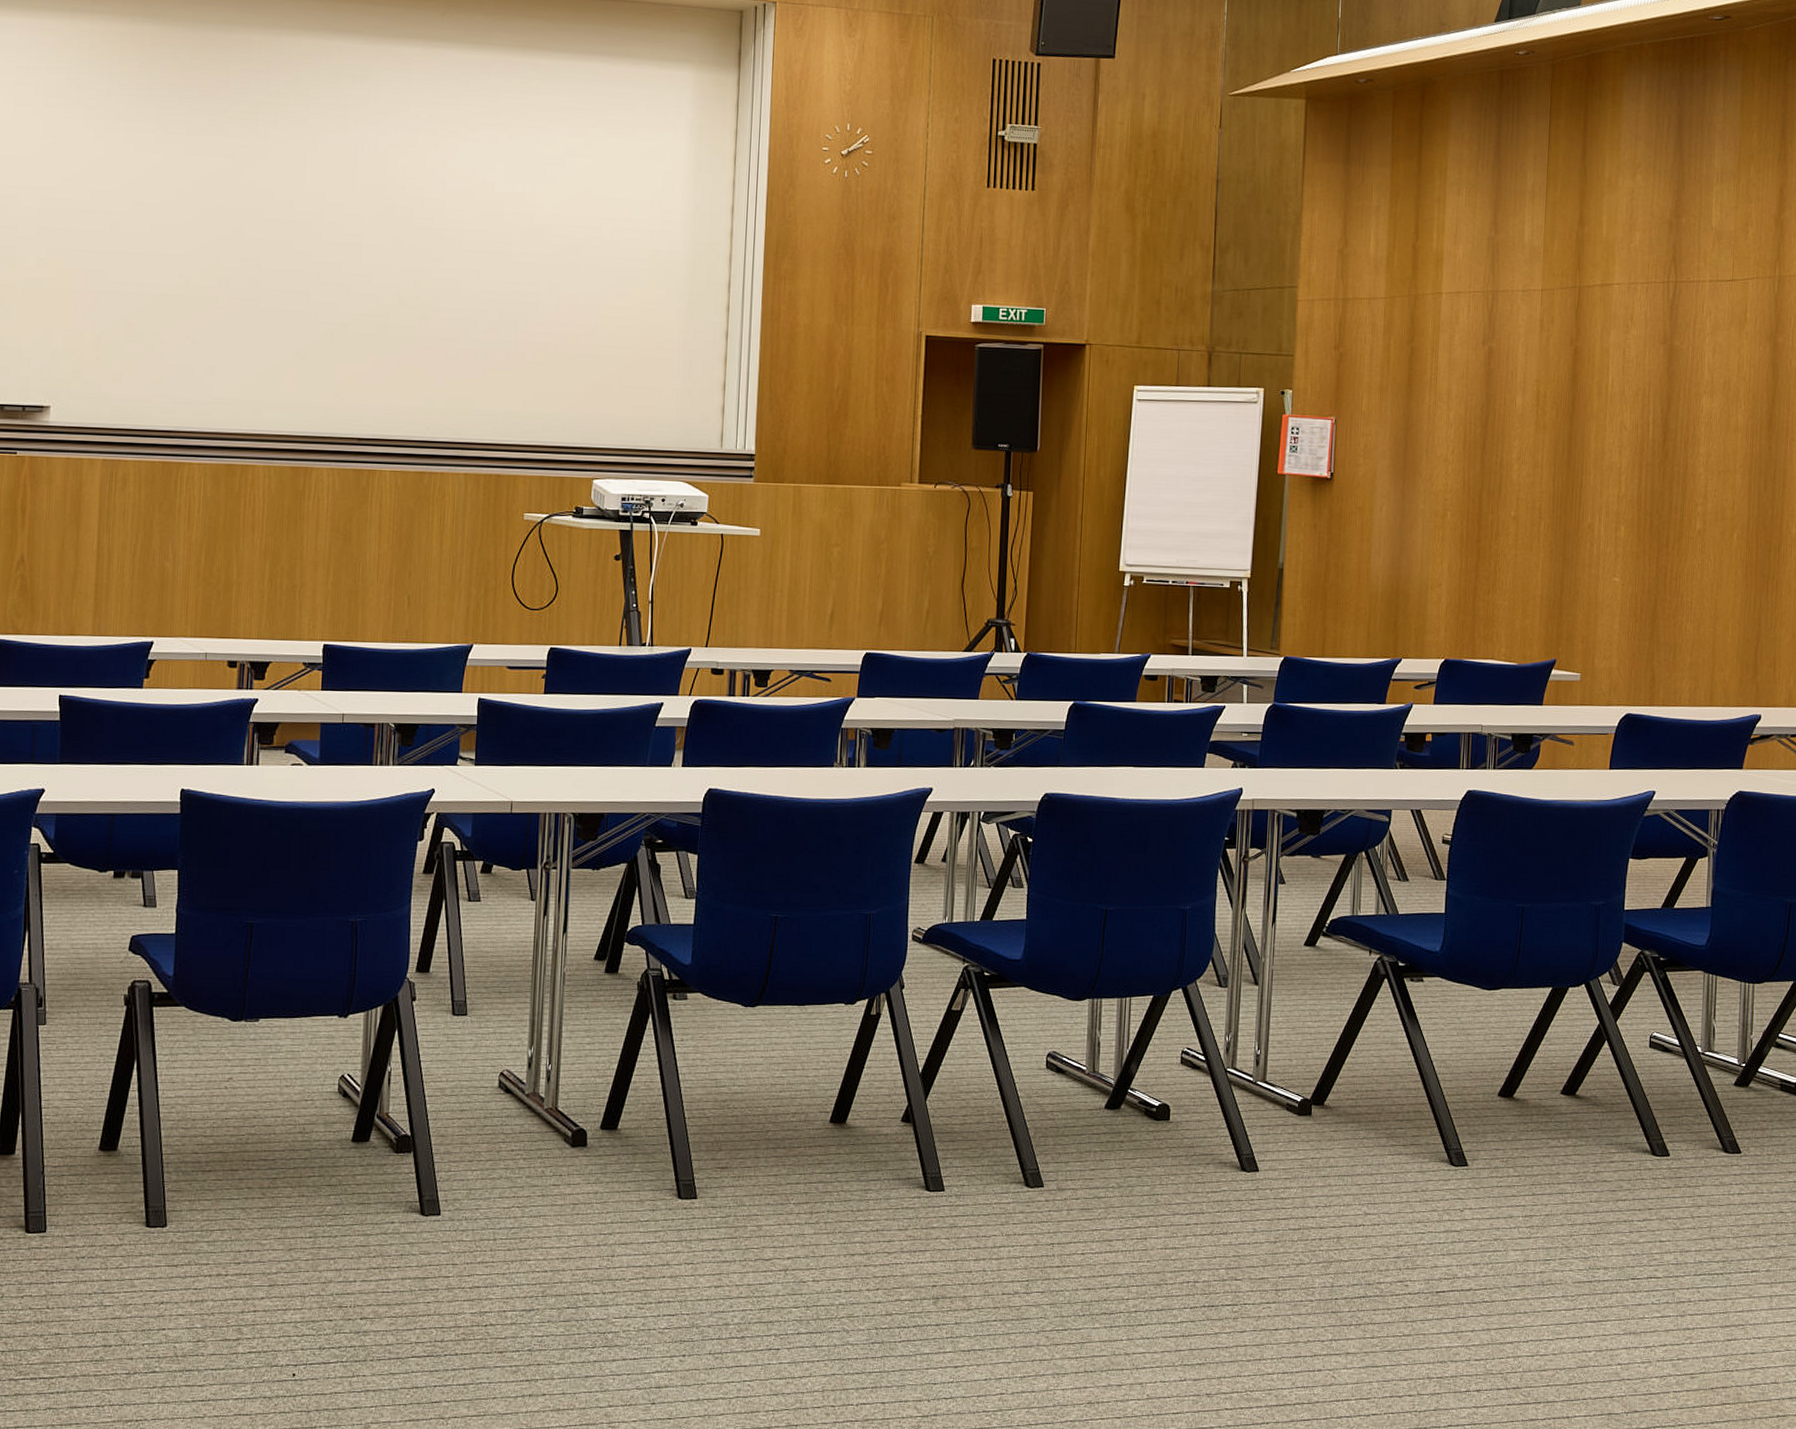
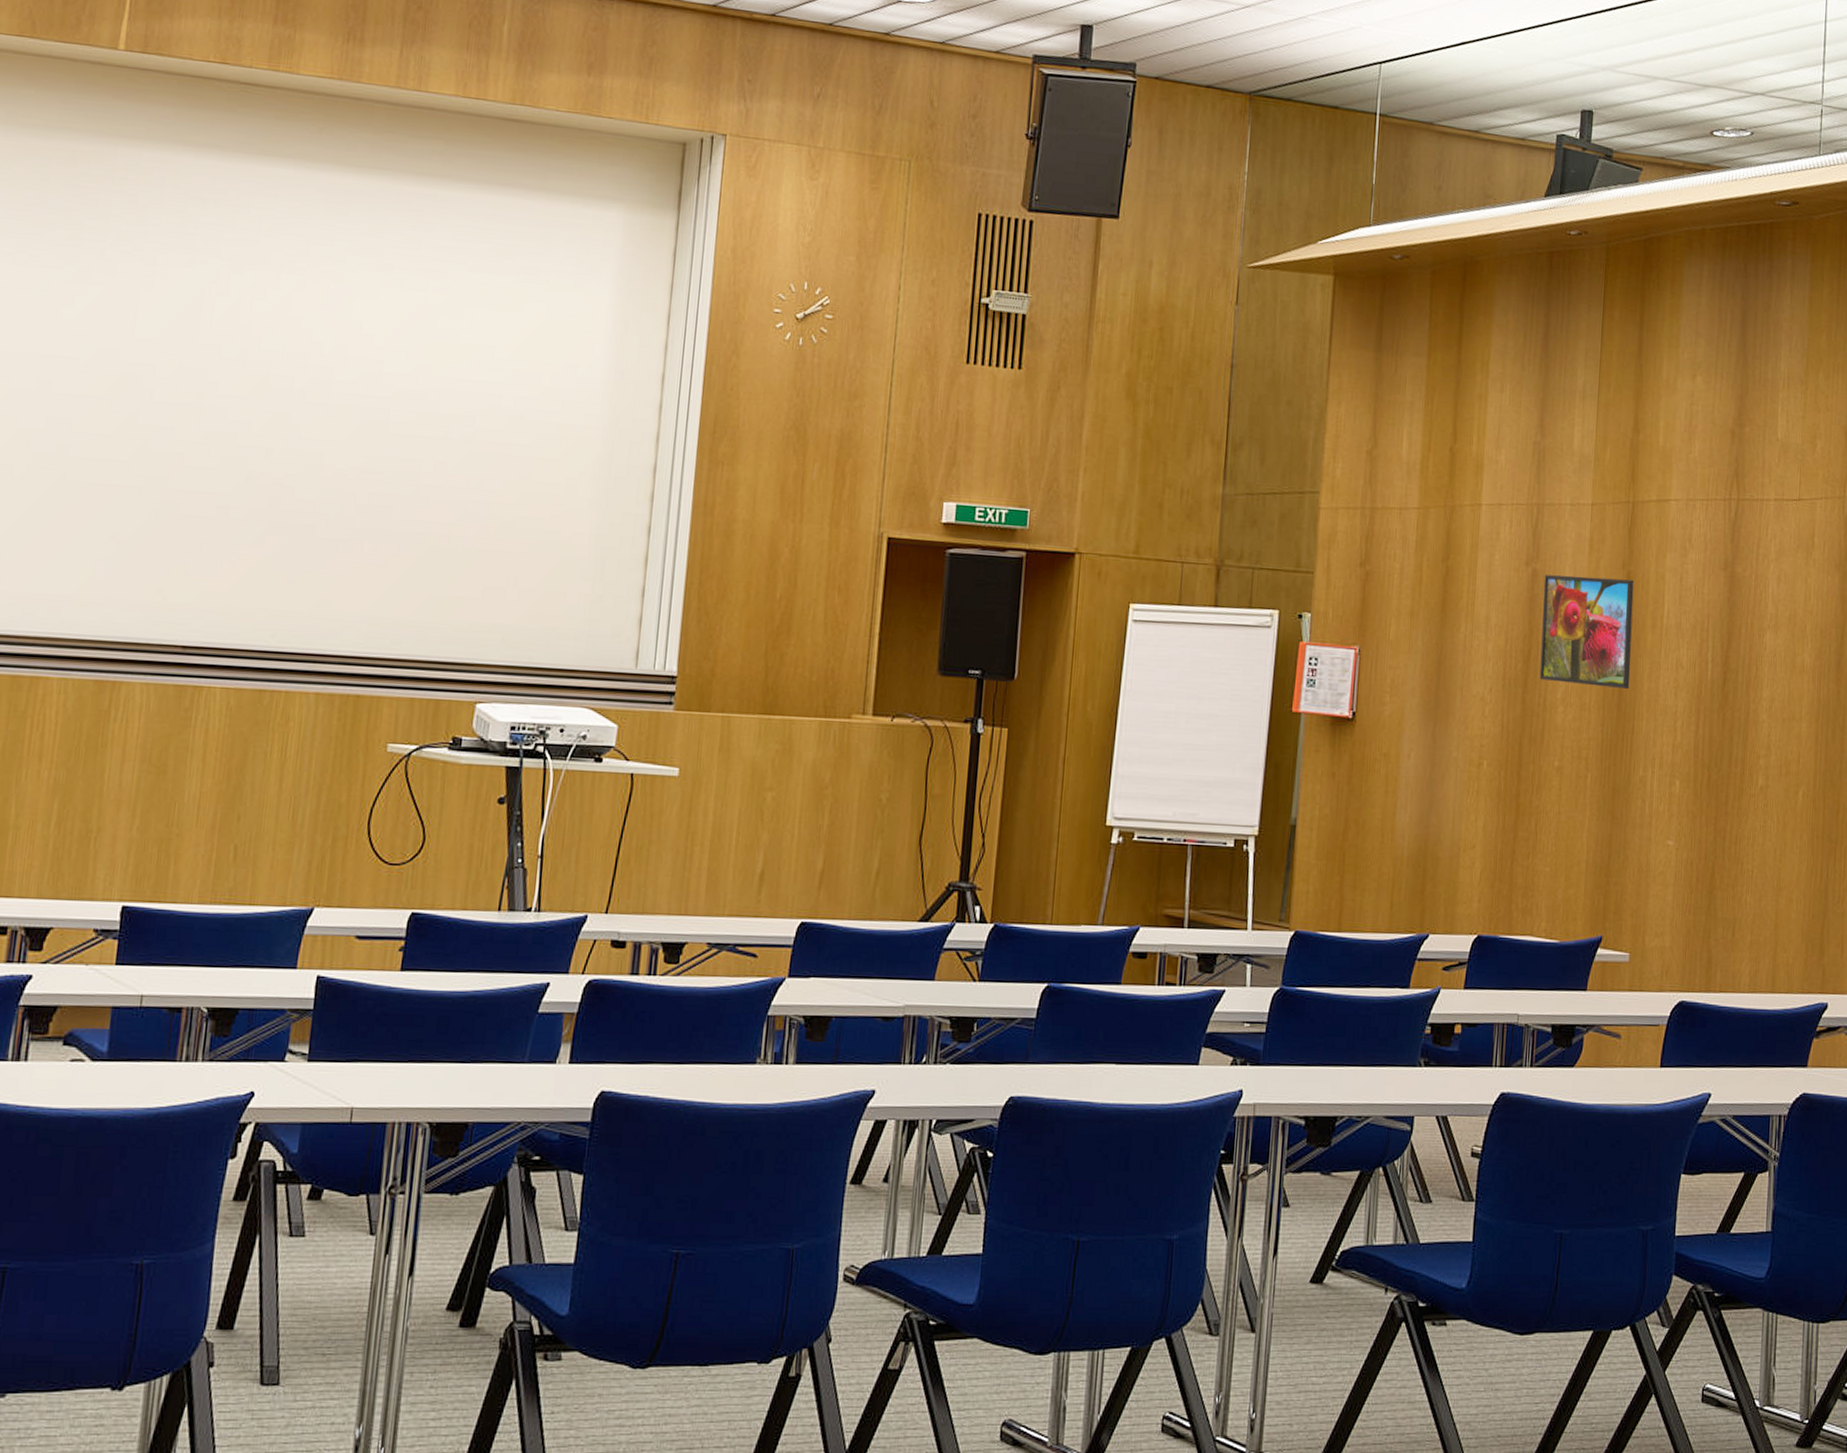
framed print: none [1496,352,1581,449] -> present [1539,575,1634,690]

